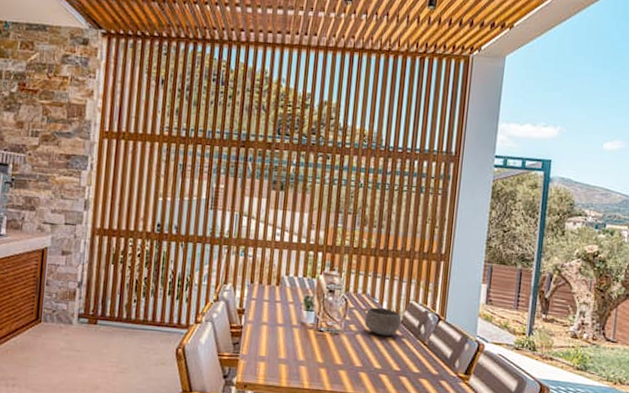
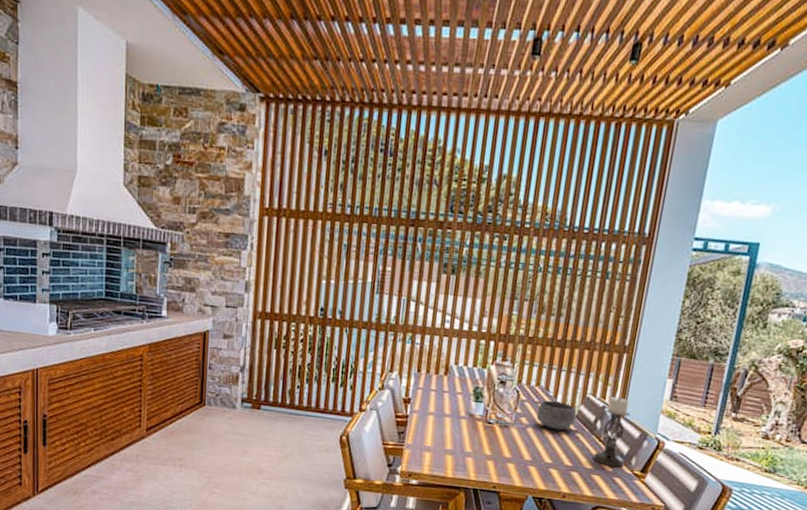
candle holder: none [419,301,452,371] -> present [592,396,631,468]

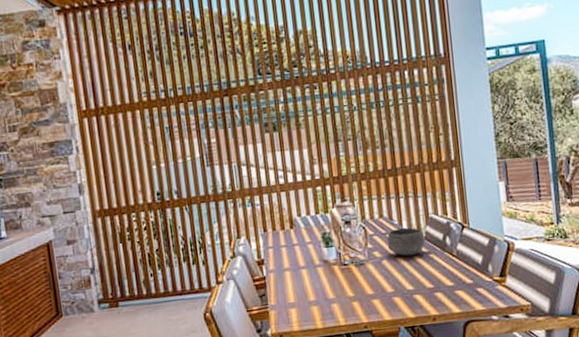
candle holder: present [592,396,631,468] -> none [448,208,483,279]

